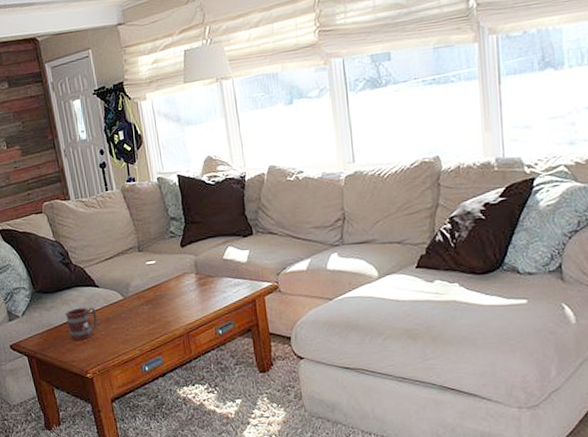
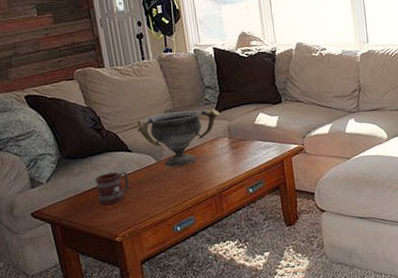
decorative bowl: none [102,241,187,304] -> present [136,108,221,167]

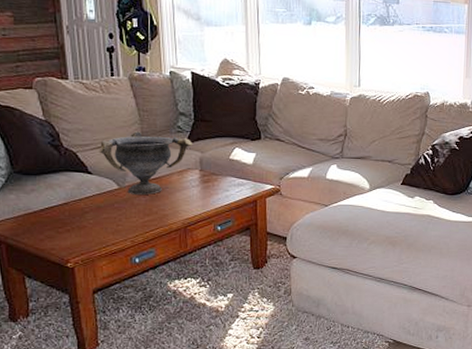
mug: present [95,172,129,205] -> none [49,194,86,227]

